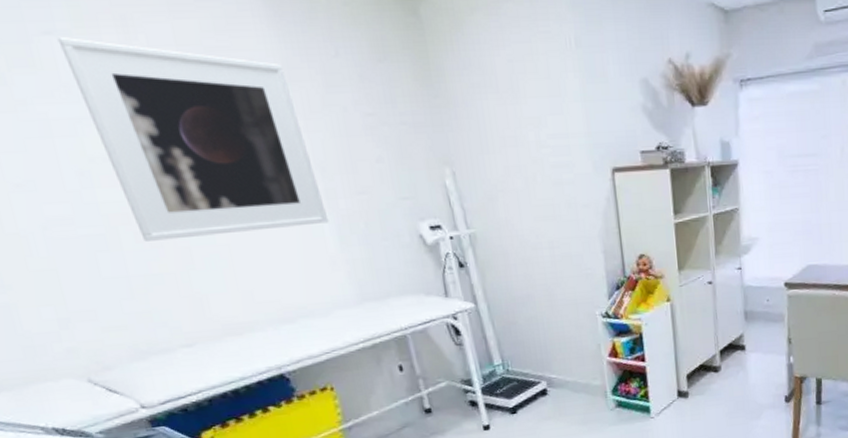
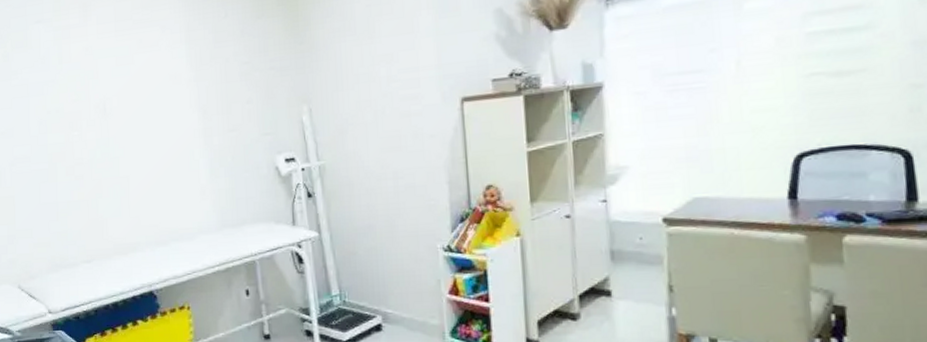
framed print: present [57,36,329,242] -> none [43,23,204,175]

